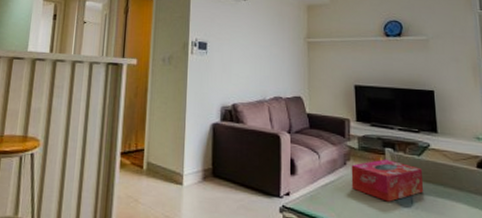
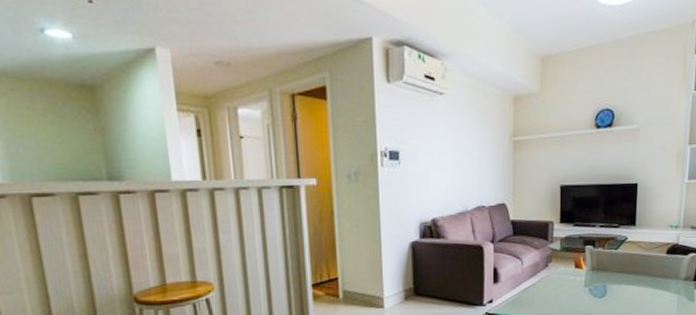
tissue box: present [351,159,423,202] -> none [552,256,617,295]

